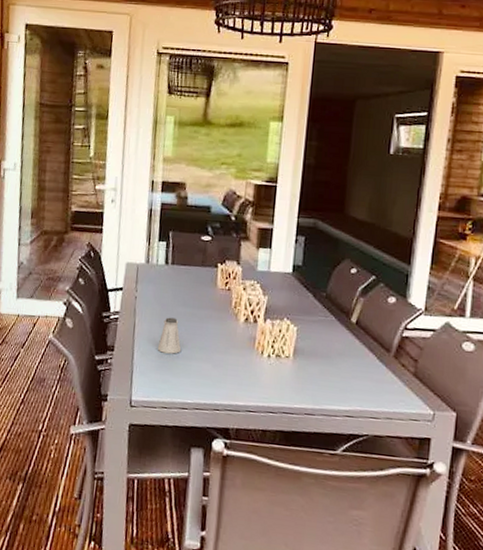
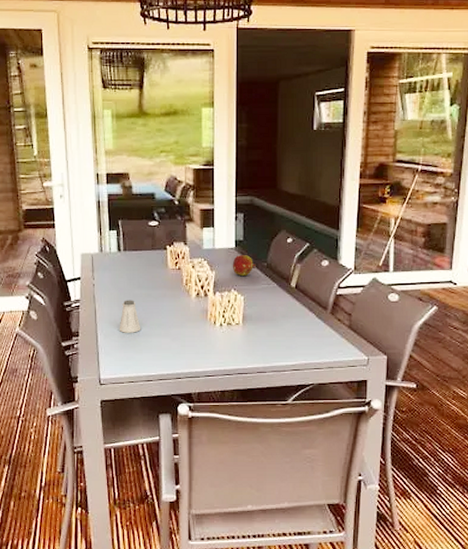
fruit: none [287,281,314,306] -> present [232,255,256,277]

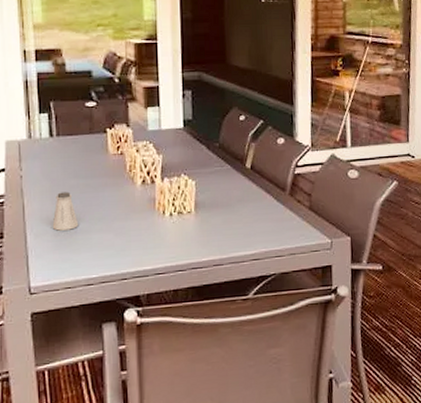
fruit: present [232,255,256,277] -> none [181,135,207,159]

